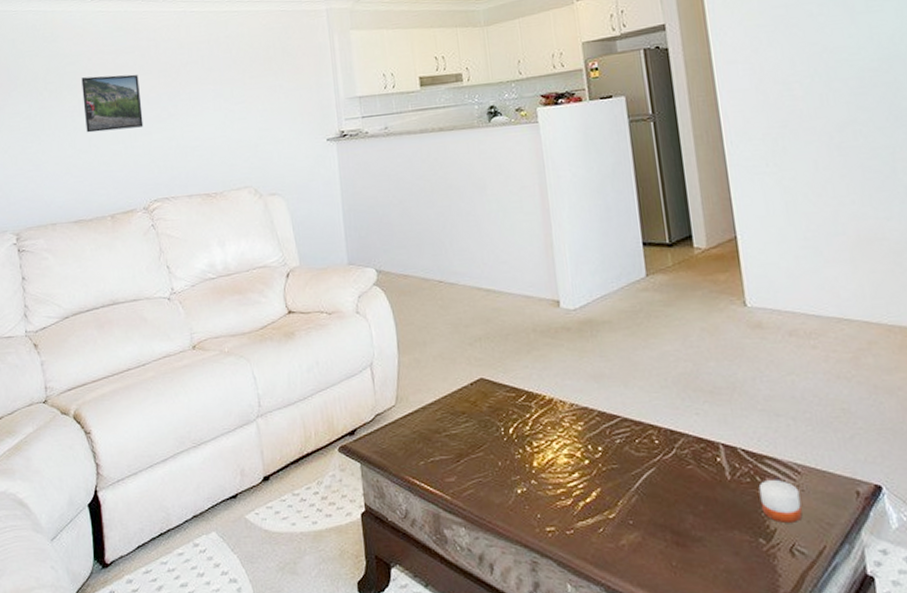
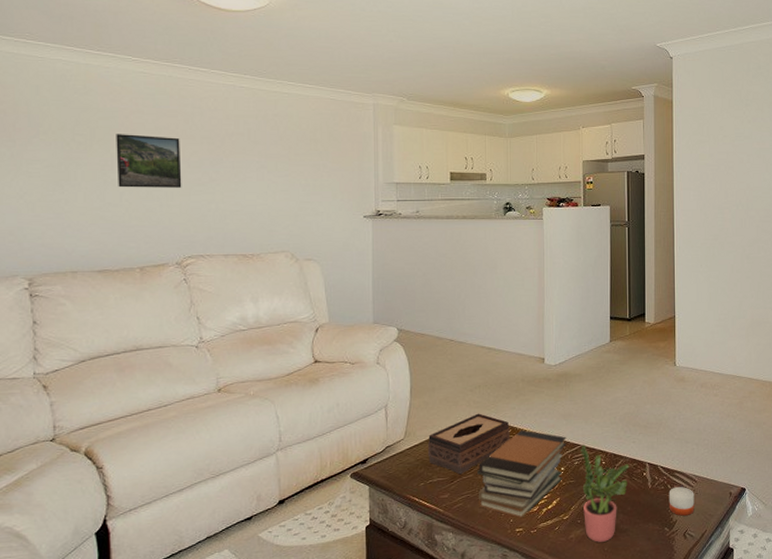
tissue box: none [423,373,526,452] -> present [427,413,510,475]
book stack: none [488,395,602,514] -> present [477,430,566,519]
potted plant: none [620,416,695,553] -> present [579,444,630,542]

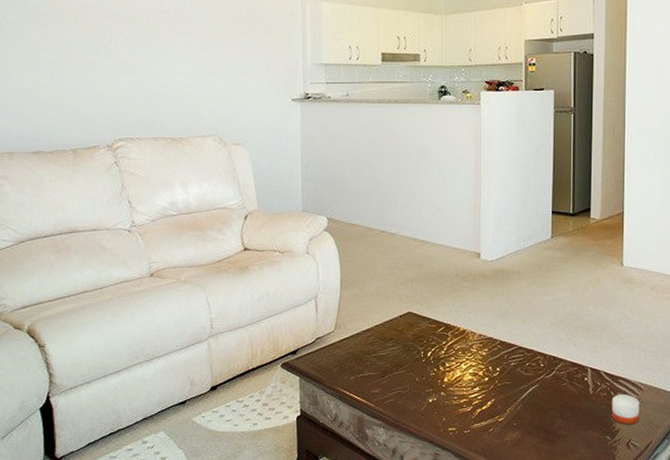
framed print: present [116,134,182,188] -> none [45,13,110,68]
tissue box: present [427,413,510,475] -> none [358,308,443,370]
book stack: present [477,430,566,519] -> none [409,327,503,418]
potted plant: present [579,444,630,542] -> none [516,345,570,447]

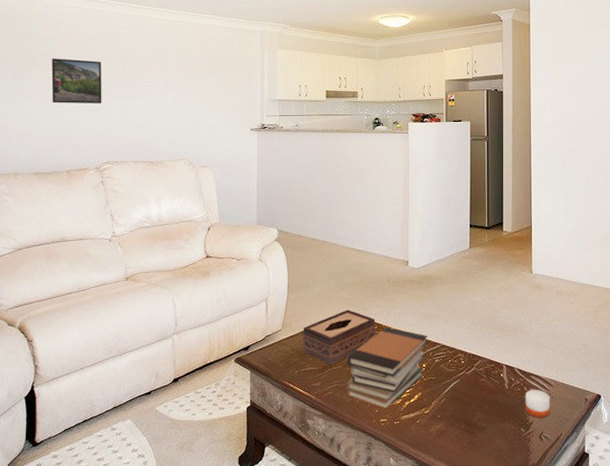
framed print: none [45,13,110,68] -> present [51,58,102,104]
tissue box: none [358,308,443,370] -> present [302,309,376,365]
book stack: none [409,327,503,418] -> present [346,327,428,410]

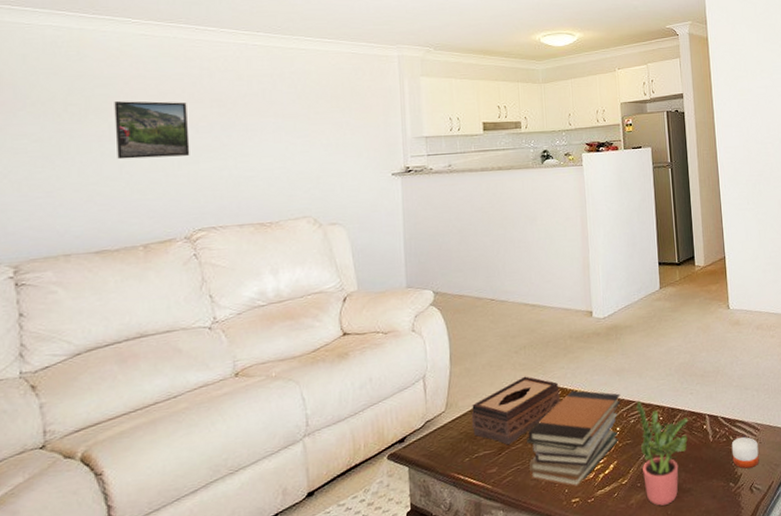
potted plant: none [440,344,487,438] -> present [635,400,689,506]

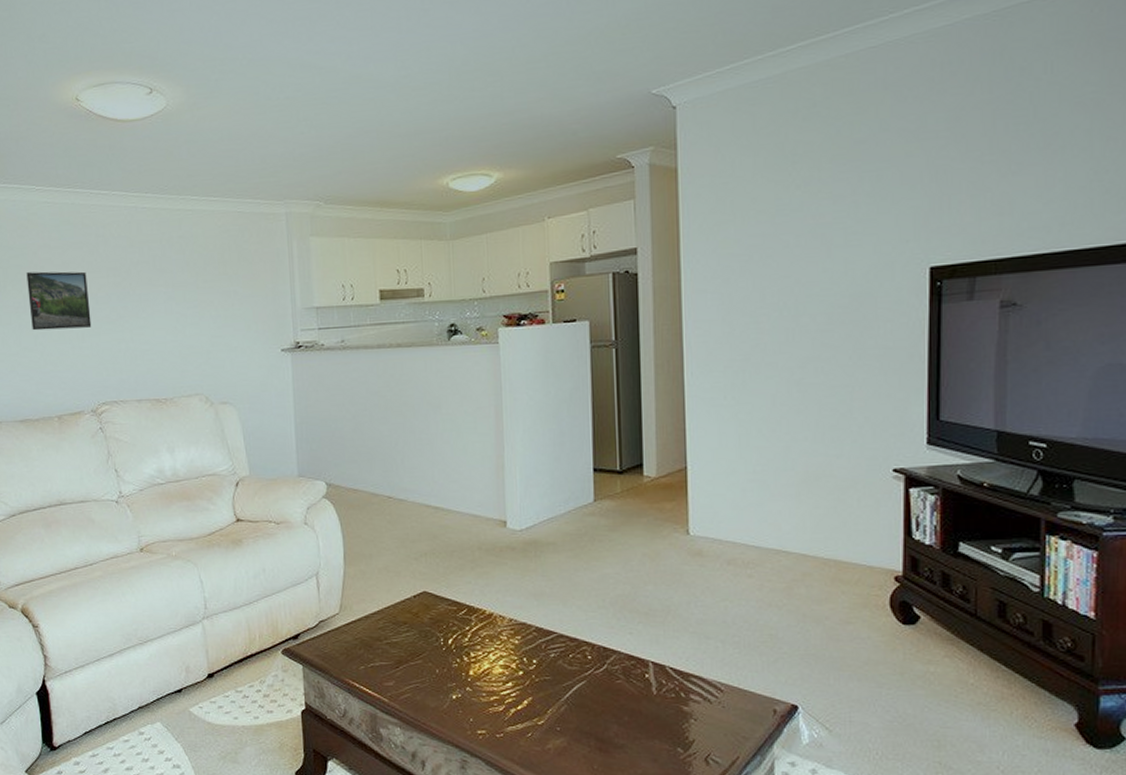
tissue box: present [471,376,560,445] -> none [366,587,466,660]
book stack: present [527,390,621,488] -> none [427,610,539,719]
potted plant: present [635,400,689,506] -> none [556,632,626,758]
candle: present [731,436,759,469] -> none [682,695,721,735]

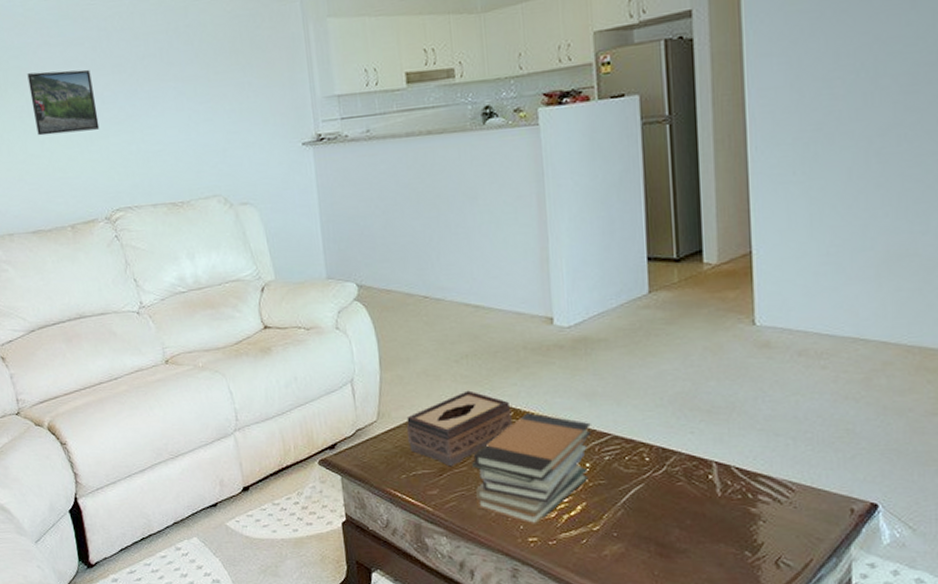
tissue box: none [366,587,466,660] -> present [406,390,513,467]
book stack: none [427,610,539,719] -> present [472,413,592,526]

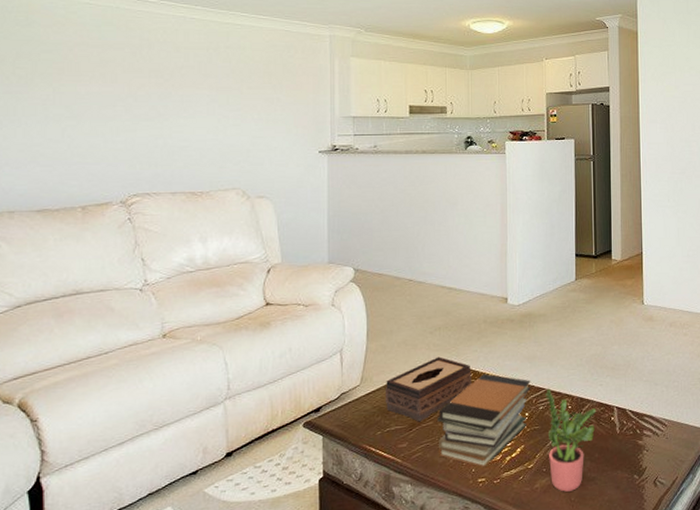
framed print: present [27,69,100,136] -> none [59,67,128,123]
potted plant: none [611,434,687,563] -> present [544,388,597,492]

